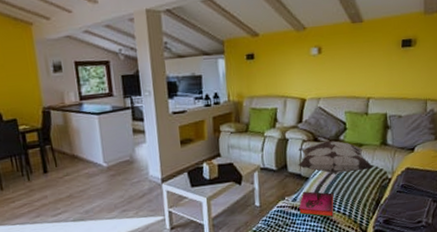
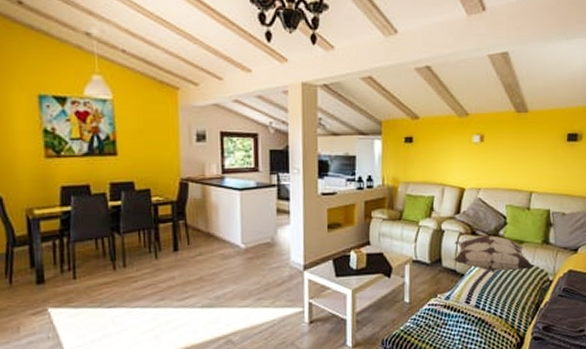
hardback book: present [299,191,334,217] -> none [452,289,490,320]

